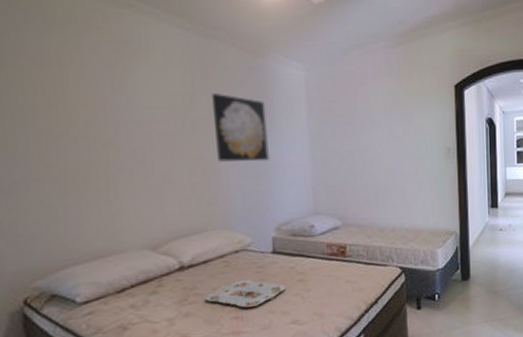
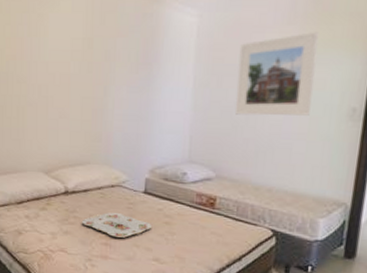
wall art: present [211,94,269,162] -> none [106,39,155,106]
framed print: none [347,83,415,162] -> present [235,32,319,116]

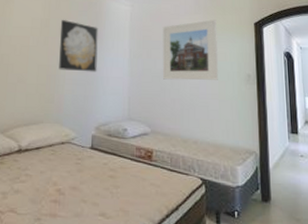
serving tray: present [81,212,151,238] -> none [32,168,98,194]
wall art: none [106,39,155,106] -> present [59,20,98,72]

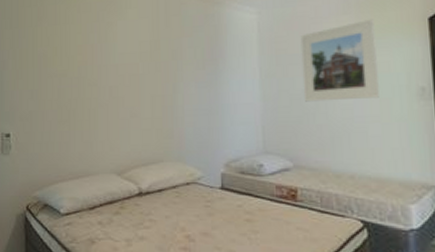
wall art: present [59,20,98,72] -> none [172,39,221,100]

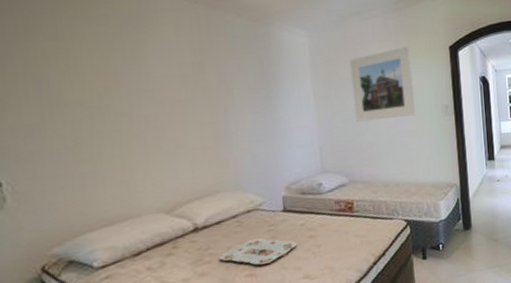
serving tray: none [157,212,232,240] -> present [218,237,296,265]

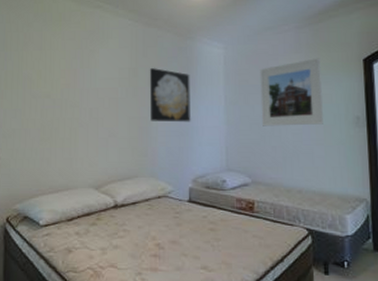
serving tray: present [218,237,296,265] -> none [130,222,197,248]
wall art: none [219,61,277,126] -> present [149,68,191,123]

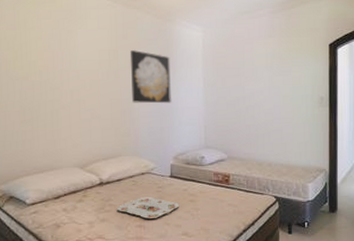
serving tray: none [130,222,197,248] -> present [116,196,179,219]
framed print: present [260,58,323,127] -> none [236,42,292,107]

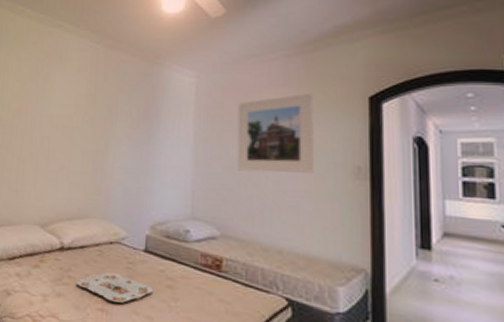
wall art: present [129,50,171,104] -> none [107,96,155,160]
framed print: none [236,42,292,107] -> present [236,93,314,173]

